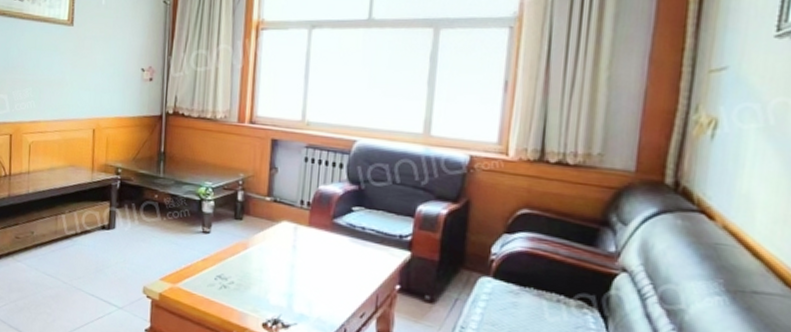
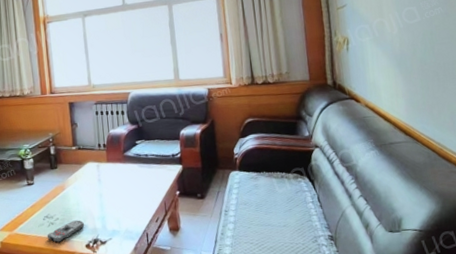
remote control: none [216,289,266,312] -> present [47,220,85,243]

